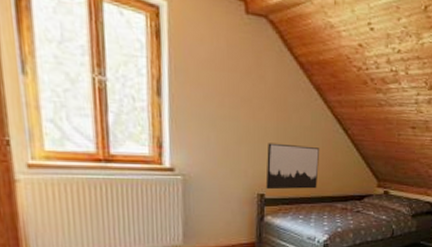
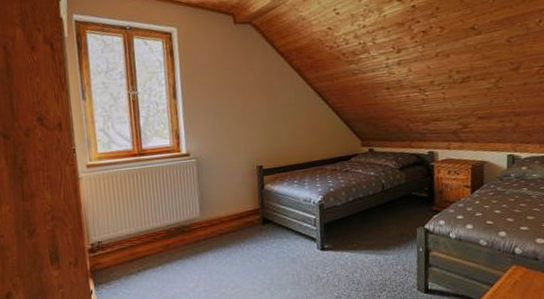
wall art: present [265,143,319,190] -> none [261,119,307,161]

